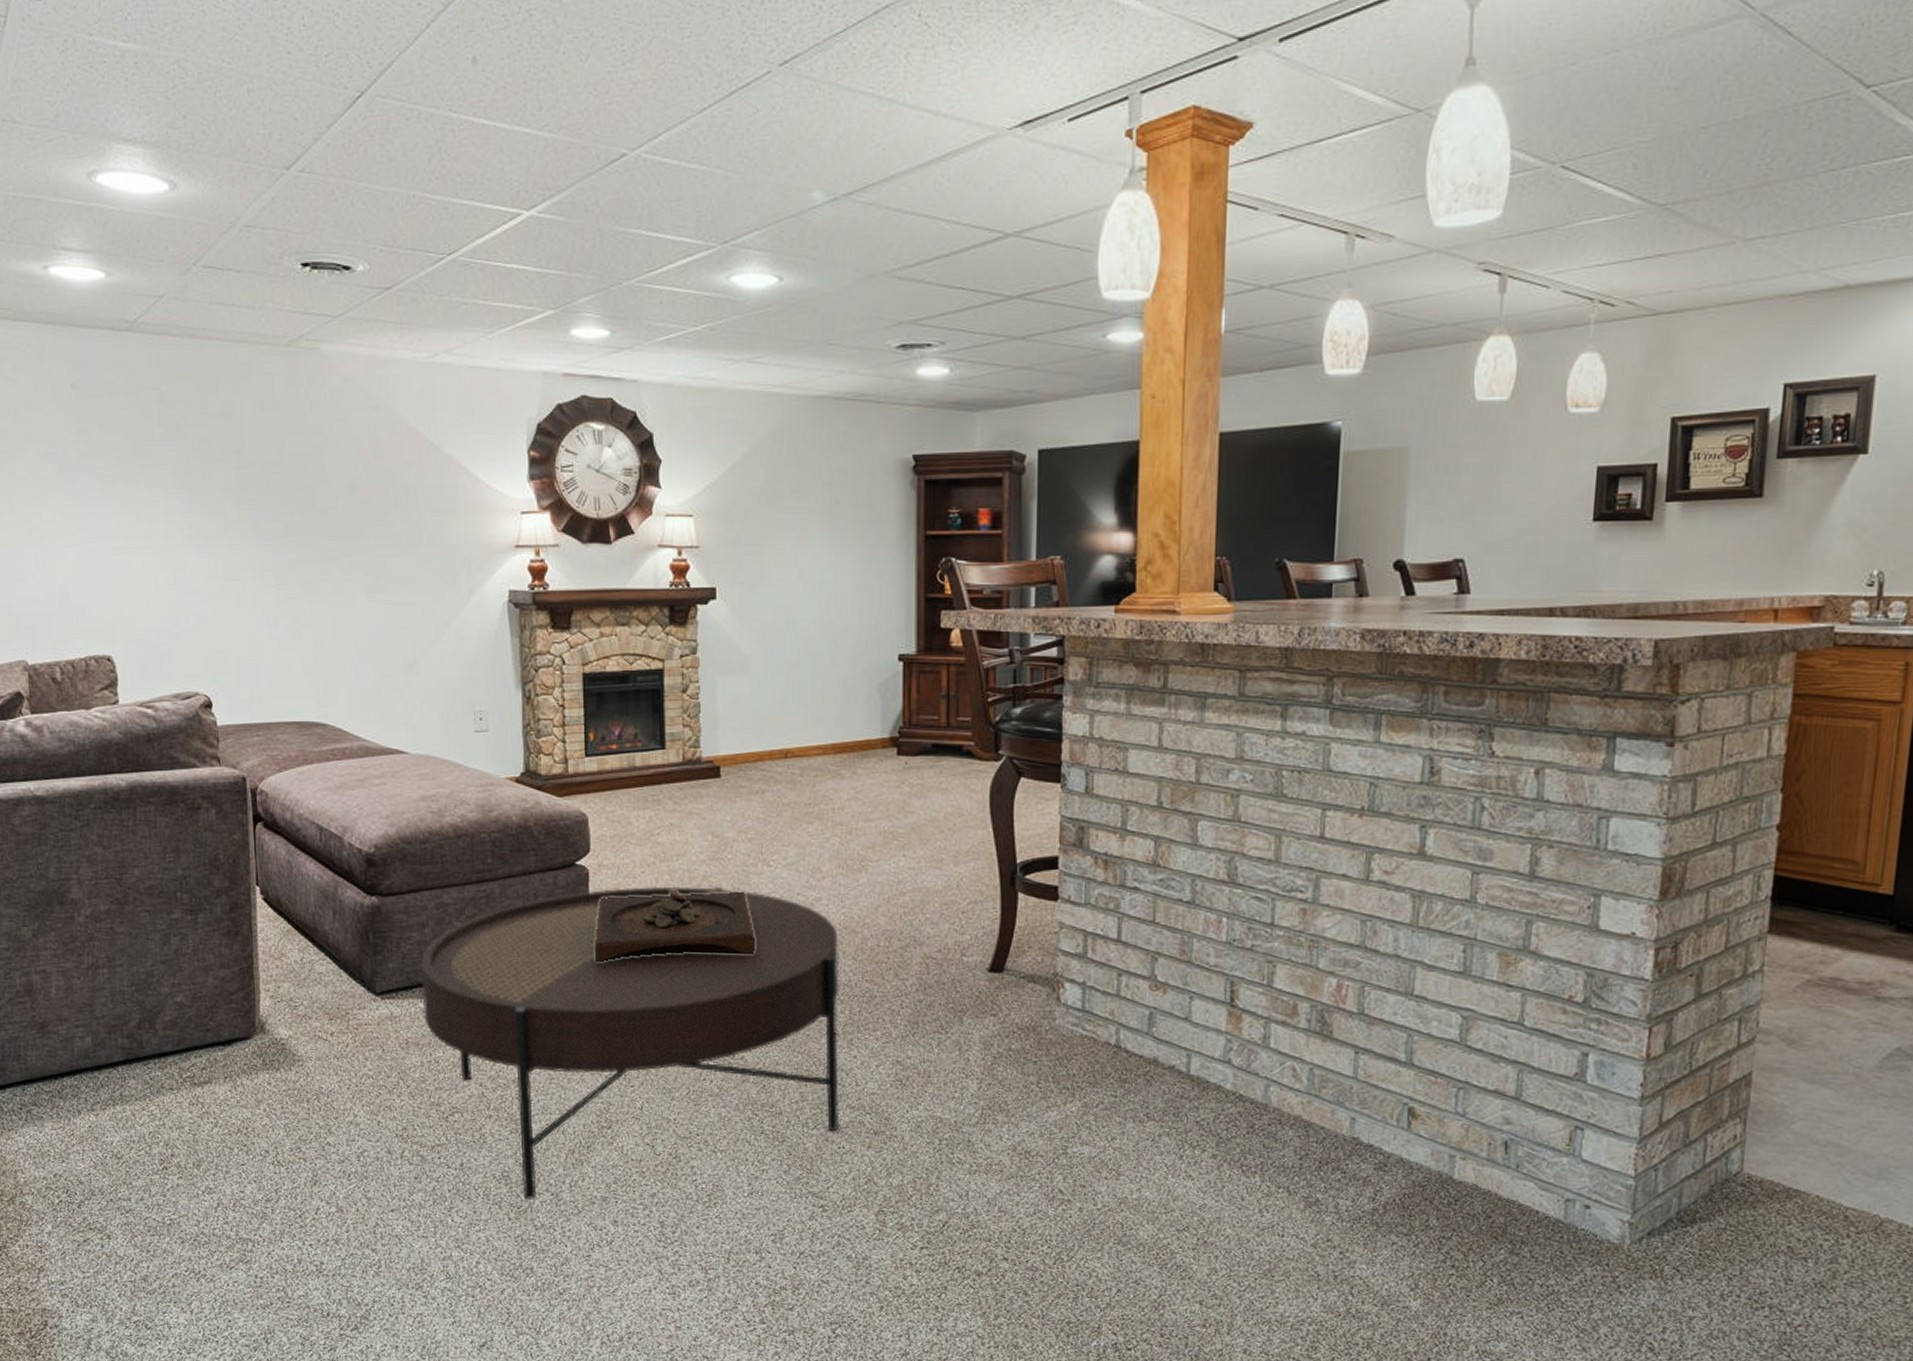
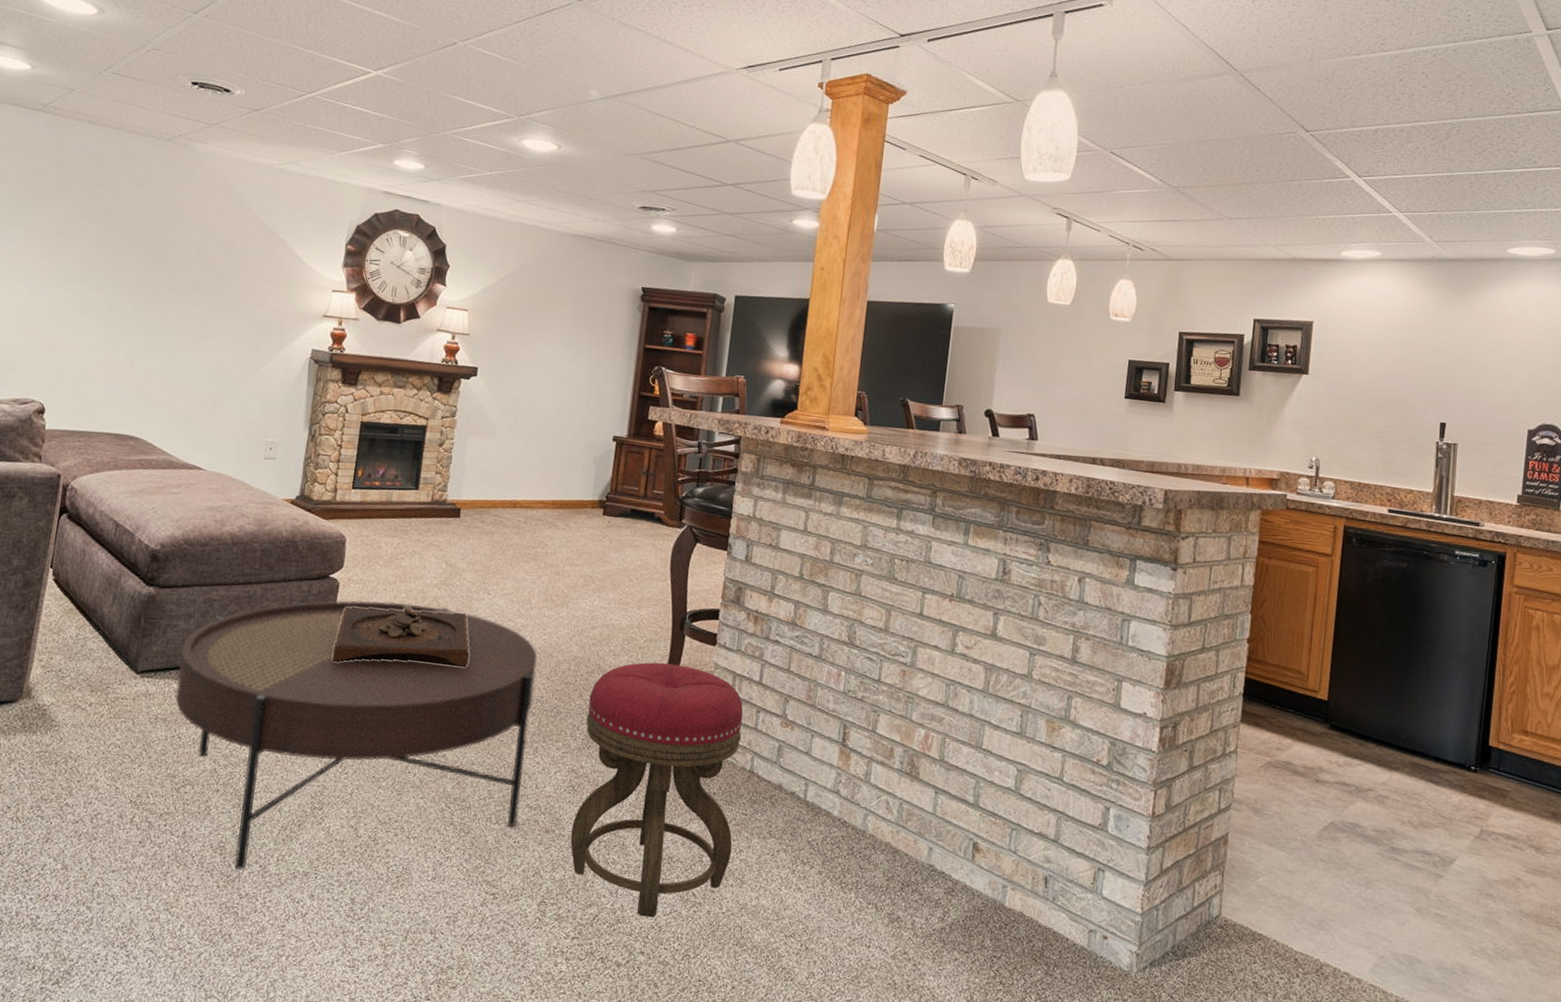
stool: none [905,927,1102,1220] -> present [570,662,744,918]

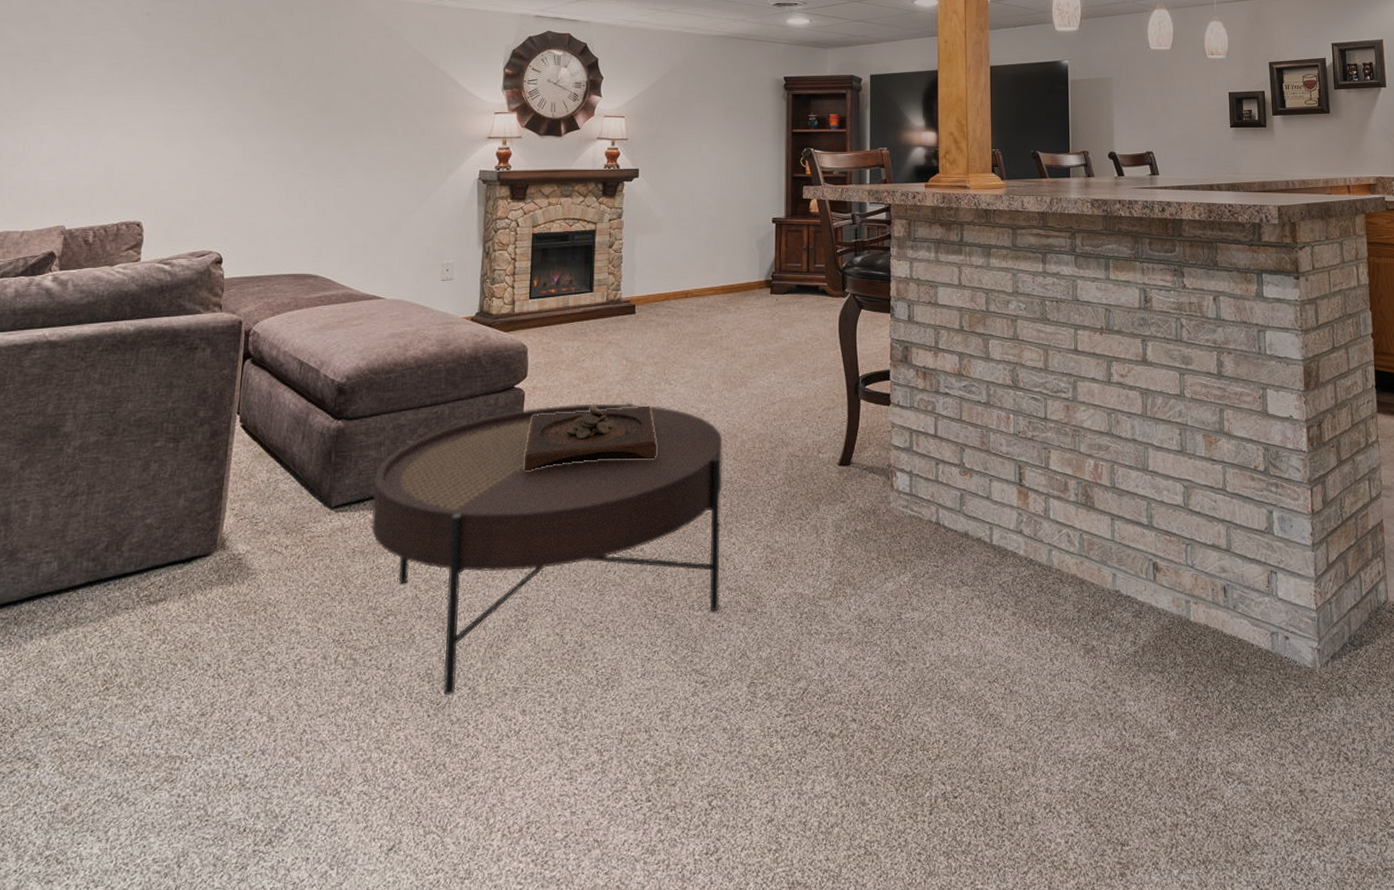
stool: present [570,662,744,918] -> none [773,428,928,683]

